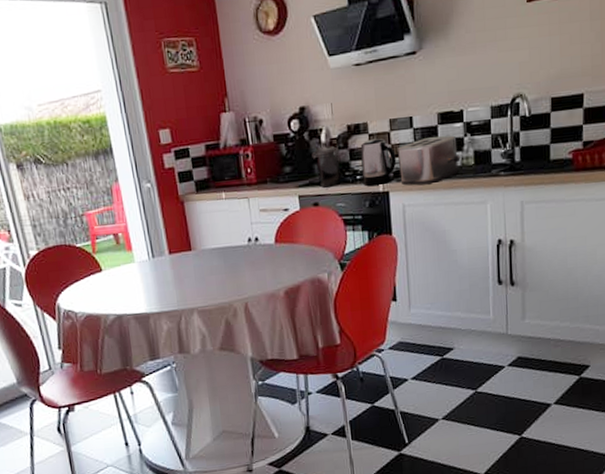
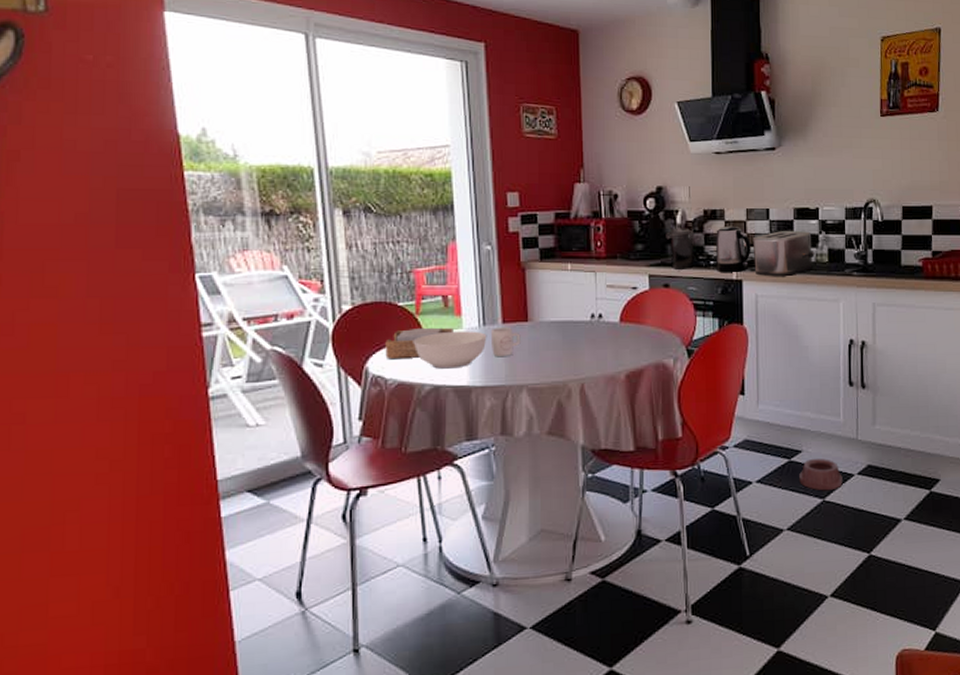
napkin holder: none [70,262,127,295] -> present [385,327,453,358]
bowl: none [93,263,157,300] -> present [413,331,487,369]
mug: none [160,257,187,285] -> present [492,327,521,358]
pet bowl: none [452,353,494,383] -> present [799,458,843,491]

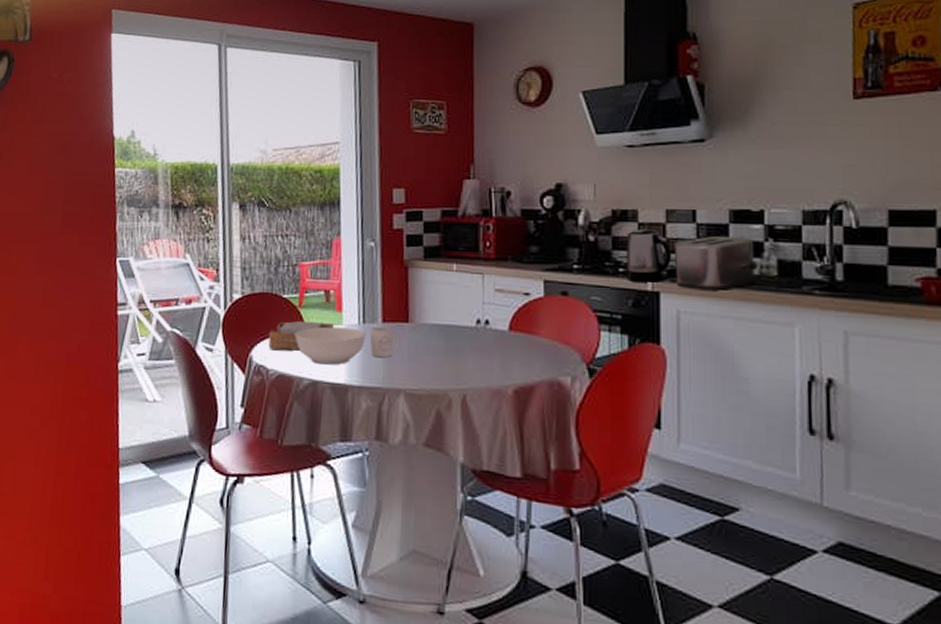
jar: present [666,229,695,269] -> none [565,231,600,276]
pet bowl: present [799,458,843,491] -> none [736,520,800,567]

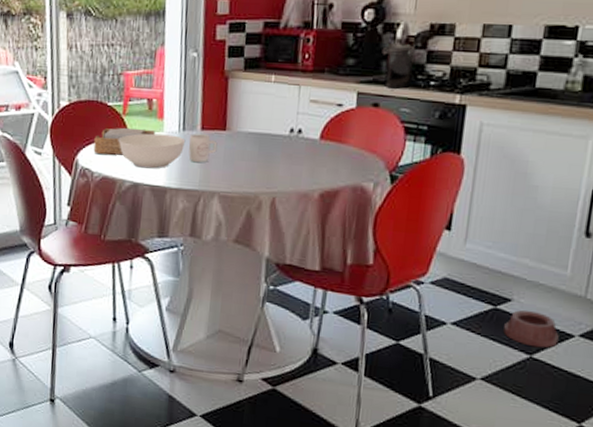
jar: none [565,231,600,276] -> present [382,44,416,89]
kettle: present [627,228,672,283] -> none [437,42,484,97]
toaster: present [673,236,759,293] -> none [483,51,565,107]
pet bowl: none [736,520,800,567] -> present [503,310,559,348]

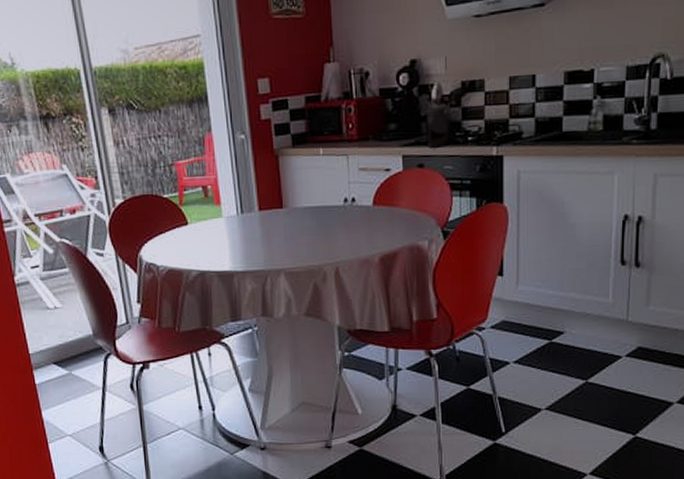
napkin holder: present [93,127,155,155] -> none [155,216,214,247]
bowl: present [118,133,186,169] -> none [178,219,246,256]
mug: present [188,134,218,163] -> none [249,214,277,244]
pet bowl: present [503,310,559,348] -> none [560,339,609,373]

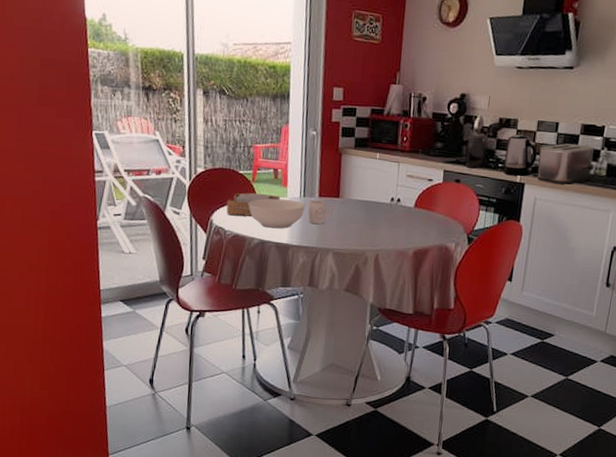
napkin holder: none [155,216,214,247] -> present [226,192,280,217]
bowl: none [178,219,246,256] -> present [248,198,306,229]
mug: none [249,214,277,244] -> present [308,200,332,225]
kettle: none [475,96,514,149] -> present [503,134,538,177]
toaster: none [515,97,587,152] -> present [537,143,595,186]

